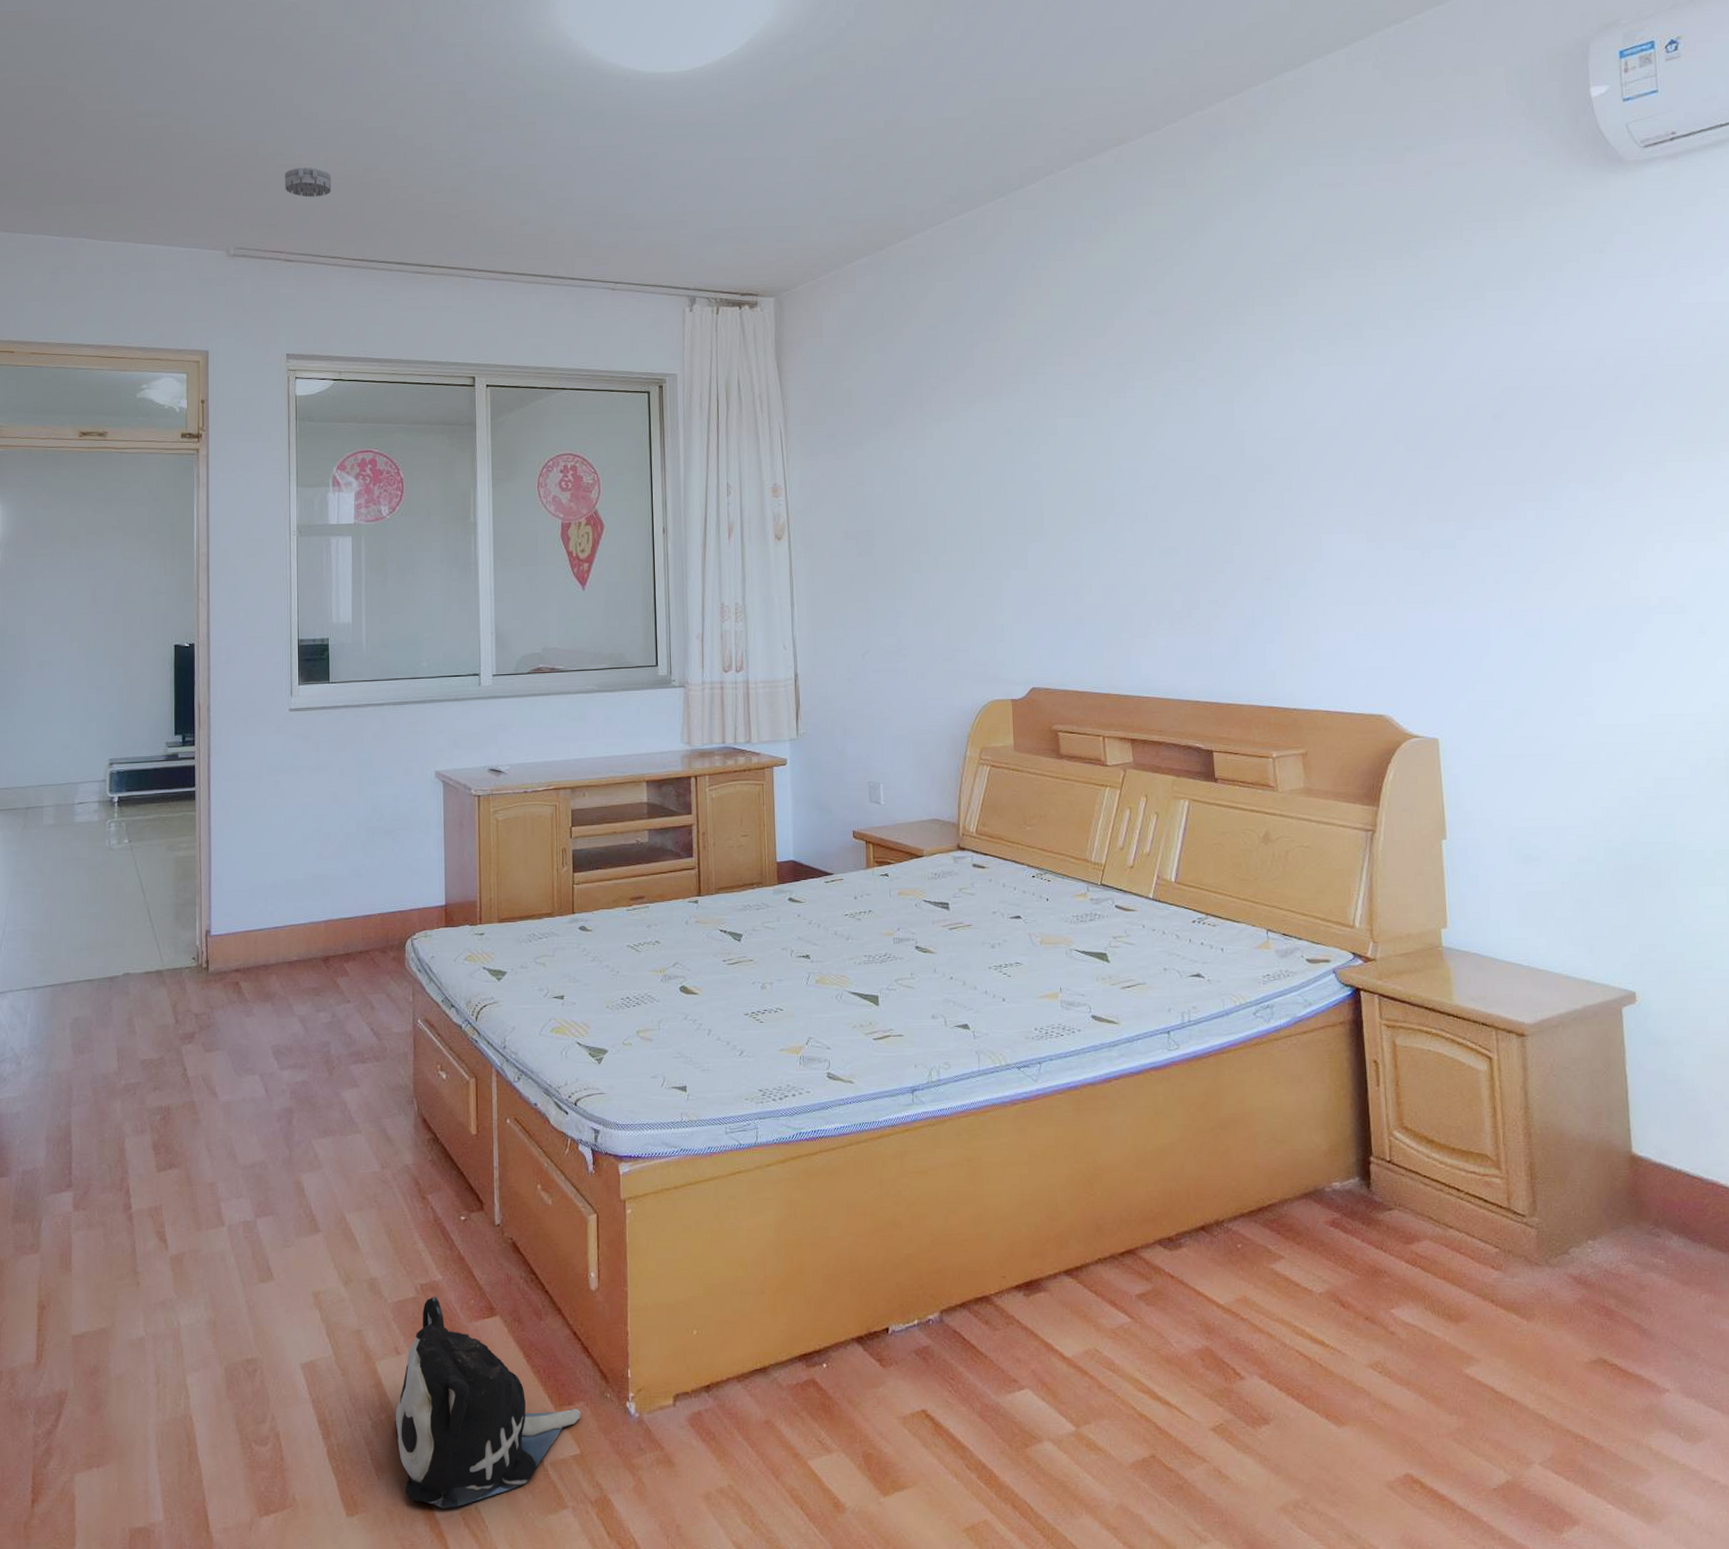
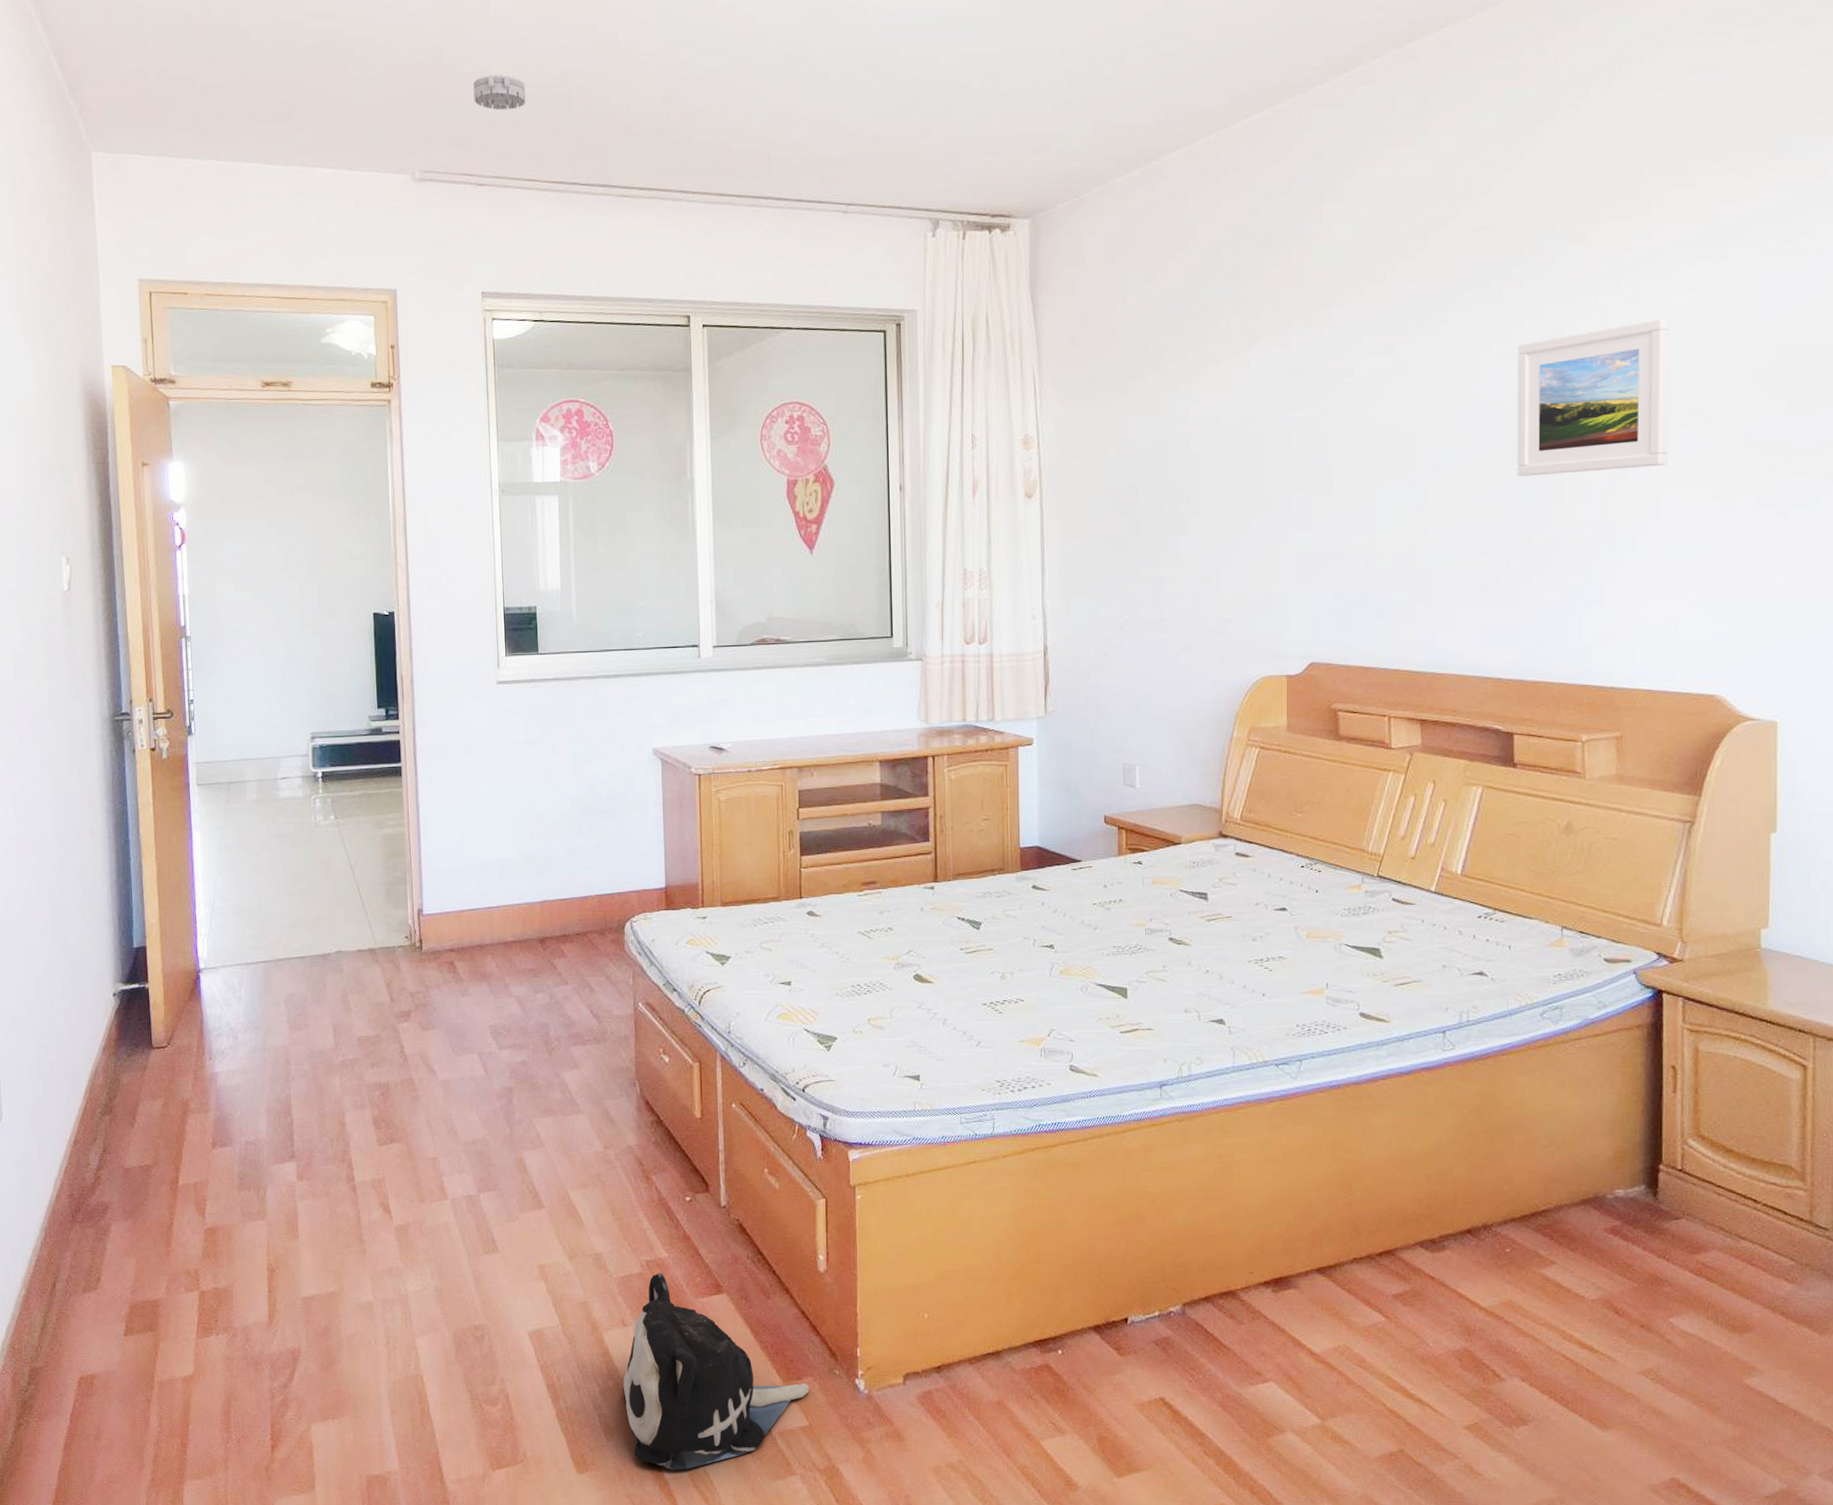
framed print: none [1195,388,1327,522] -> present [1517,319,1669,476]

